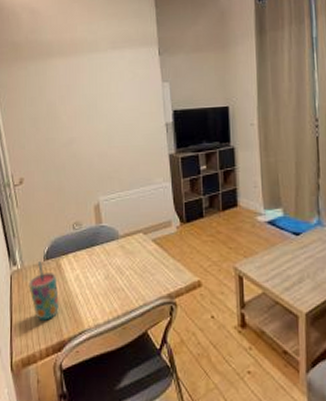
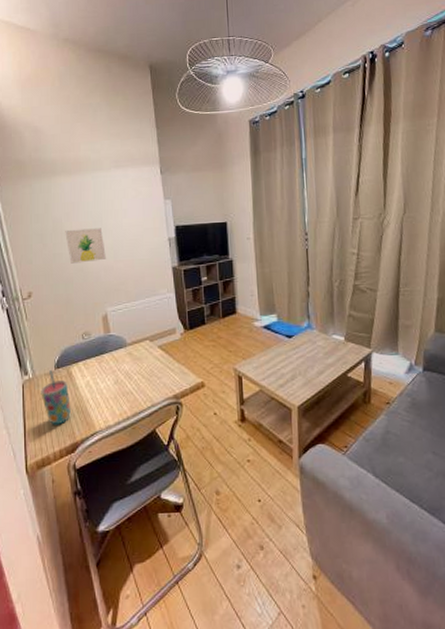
wall art: none [59,112,100,149] -> present [65,228,106,264]

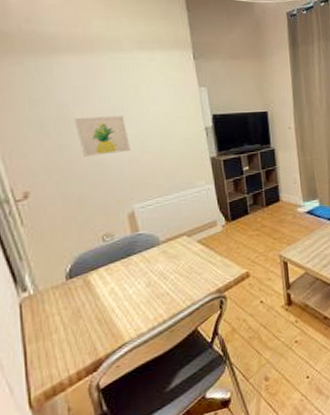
cup: present [41,370,72,425] -> none [47,282,92,345]

